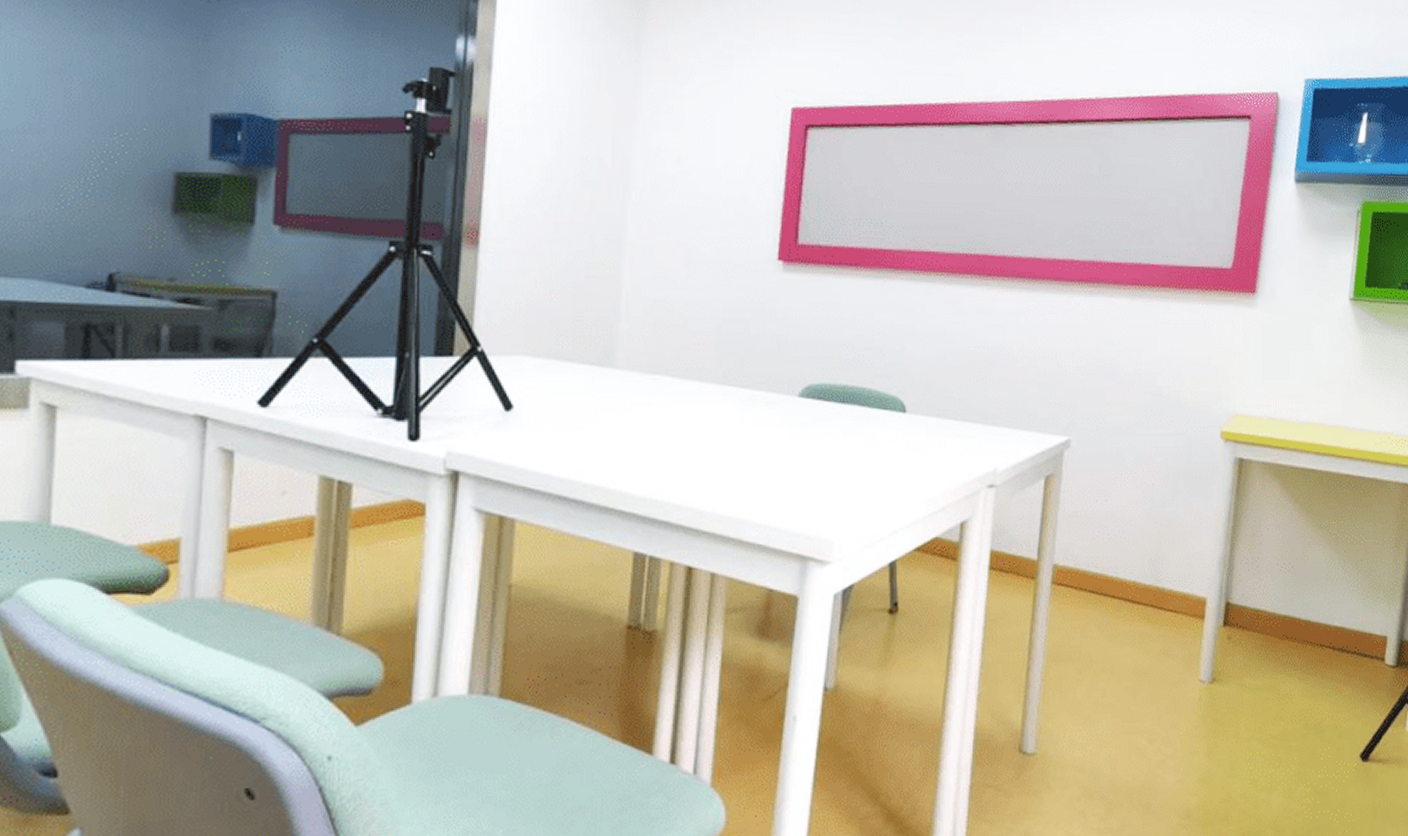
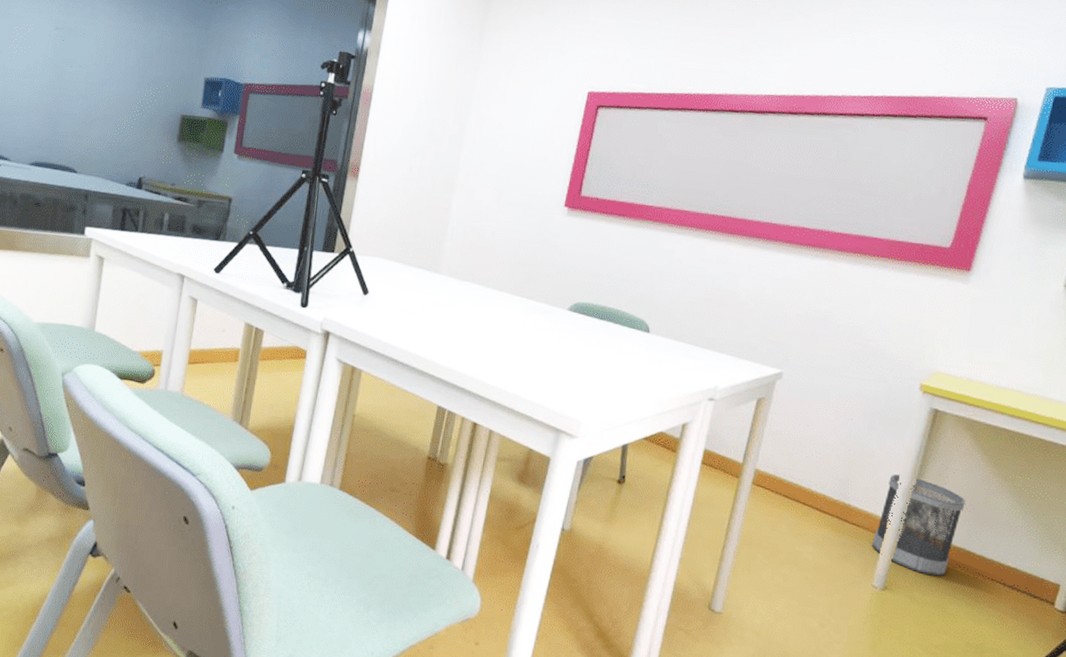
wastebasket: none [1193,541,1284,654] -> present [872,473,966,576]

